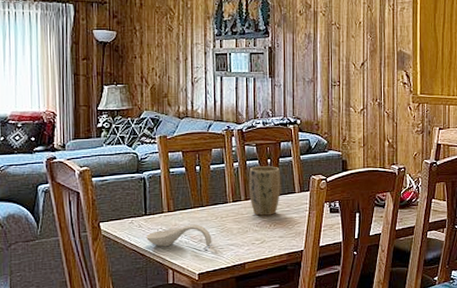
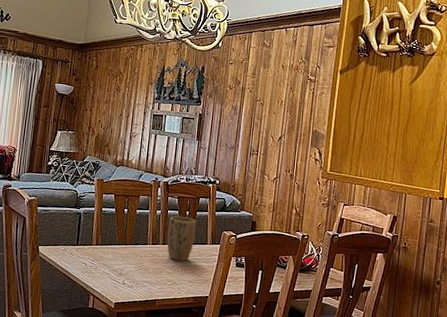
spoon rest: present [146,224,212,247] -> none [75,258,131,280]

